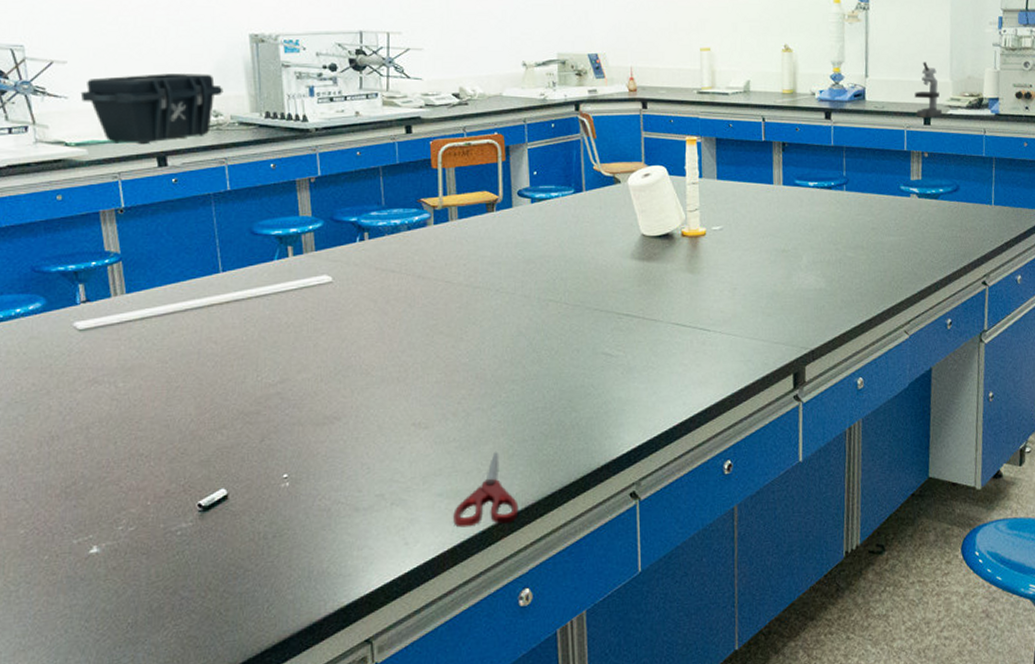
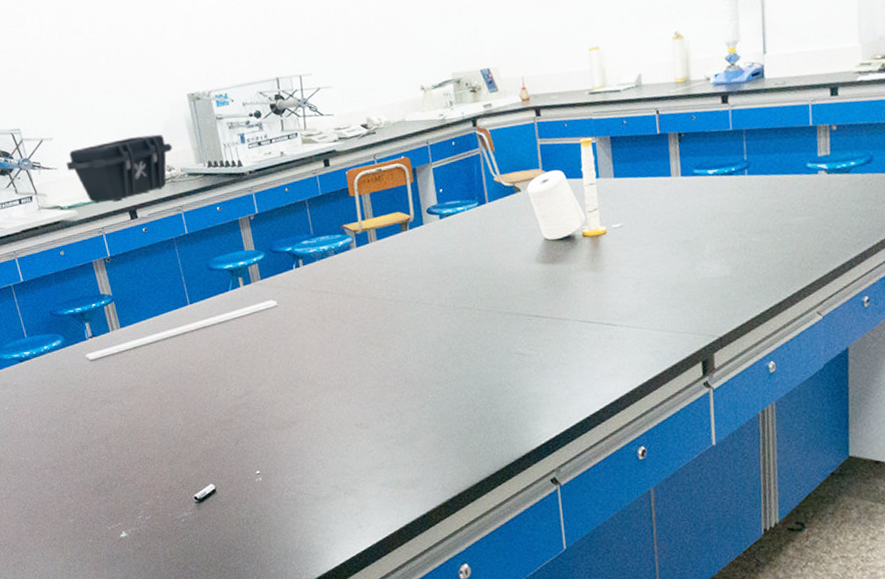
scissors: present [453,451,519,528] -> none [397,445,453,513]
microscope: present [914,62,942,117] -> none [818,28,851,89]

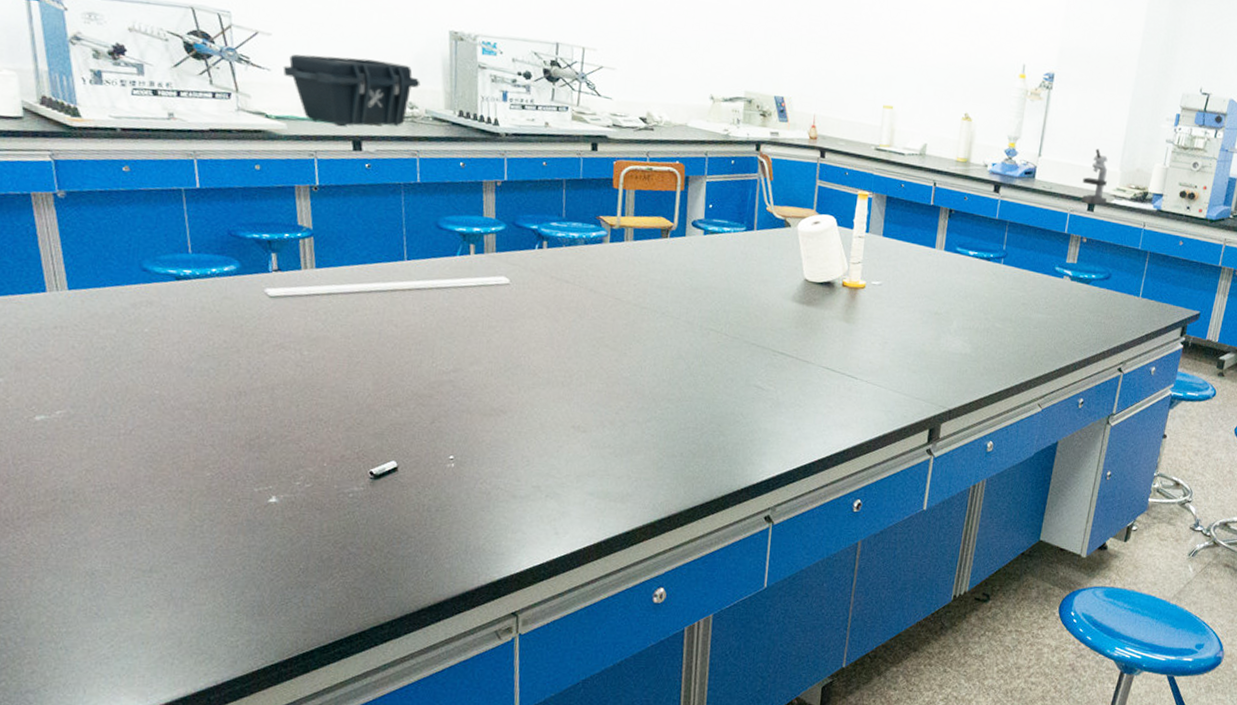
microscope: none [818,28,851,89] -> present [1081,148,1108,205]

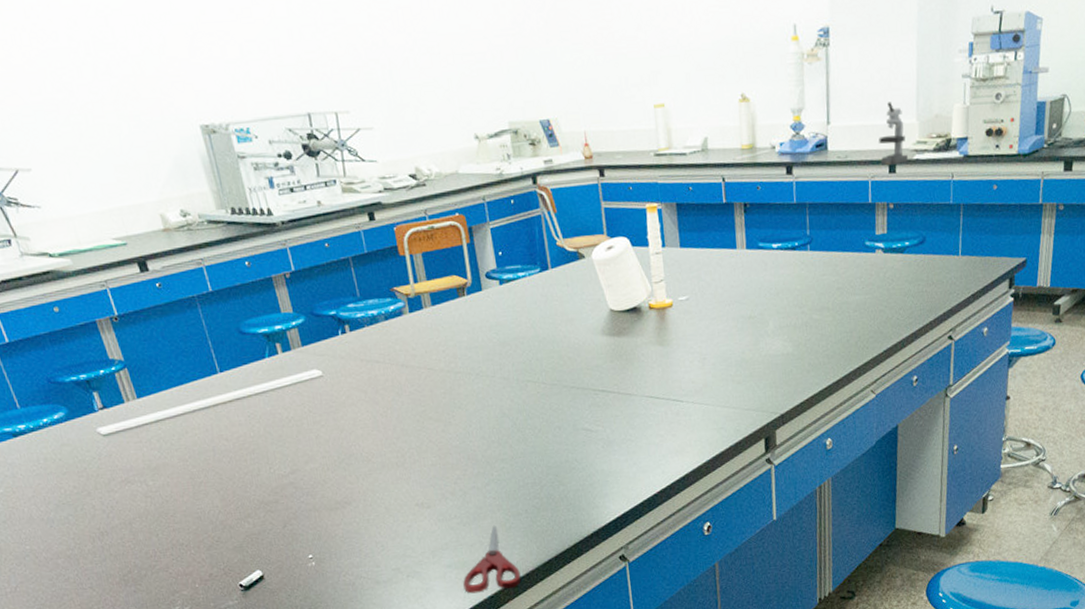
toolbox: present [282,54,421,127] -> none [51,171,187,251]
scissors: none [601,461,662,528] -> present [463,525,522,594]

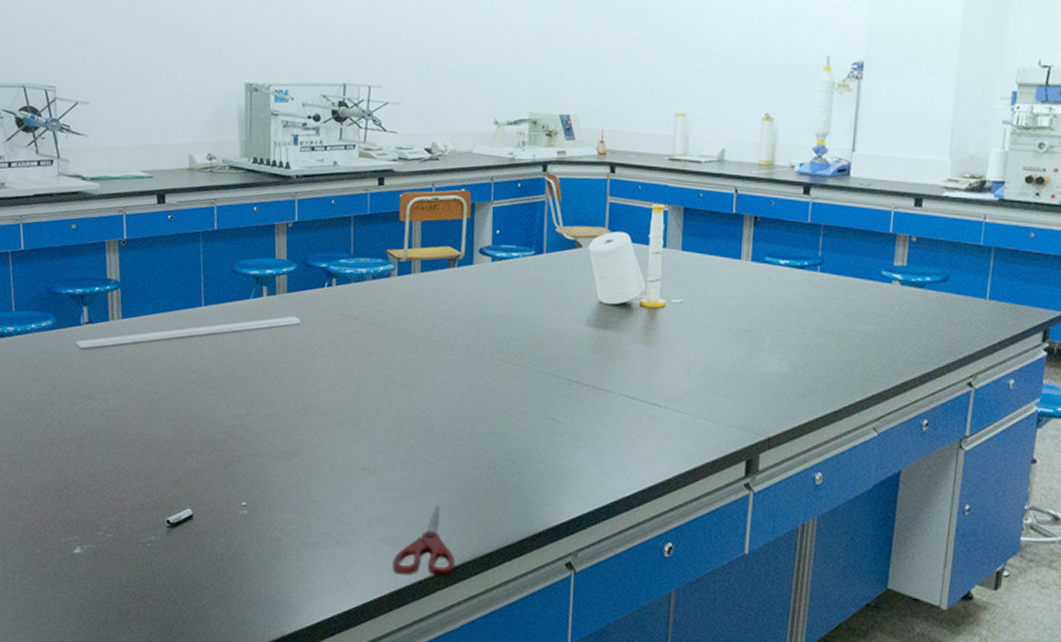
microscope: present [879,102,908,165] -> none [906,138,936,199]

